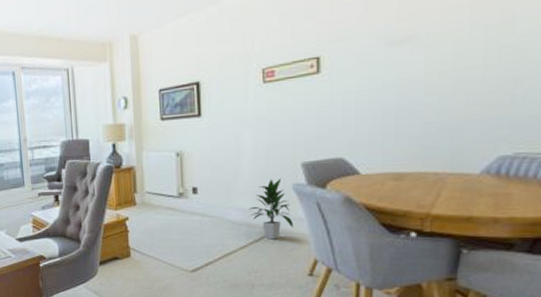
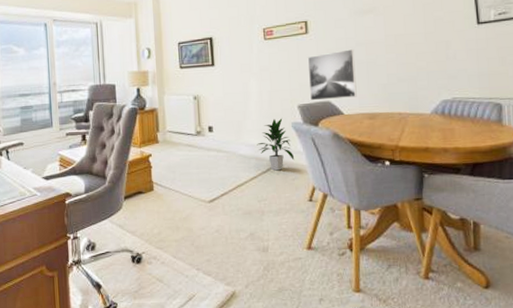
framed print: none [317,91,381,158] -> present [307,49,357,101]

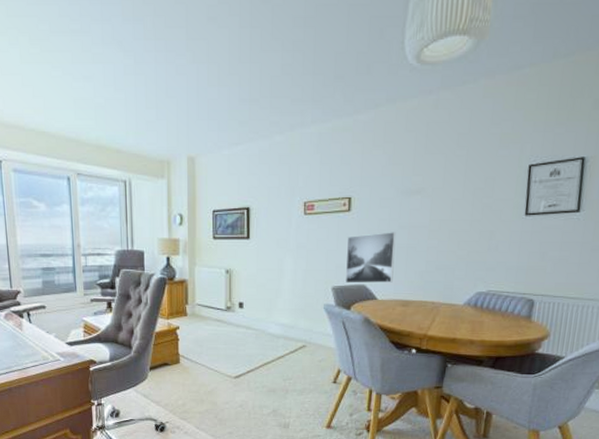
indoor plant: present [257,118,295,171] -> none [287,299,323,352]

